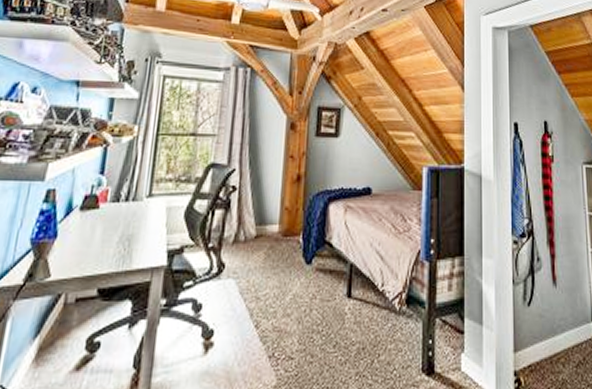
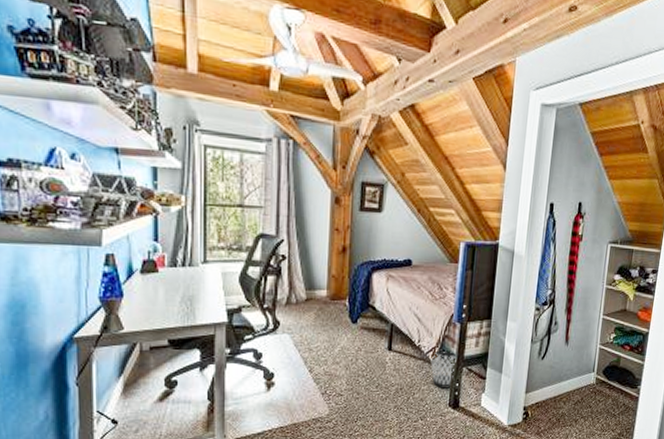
wastebasket: none [397,295,427,347] -> present [430,349,457,388]

